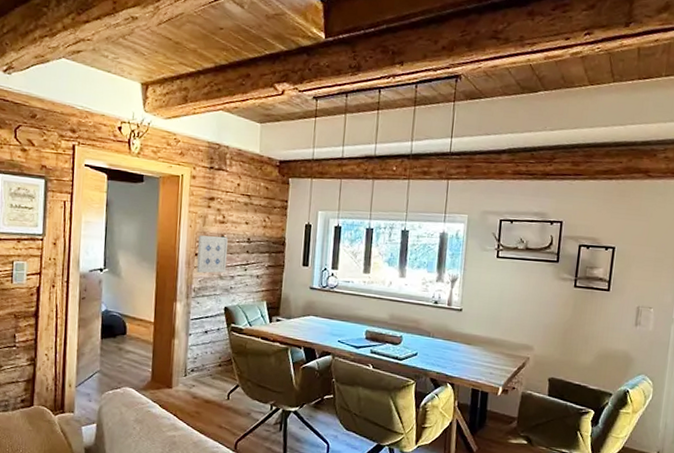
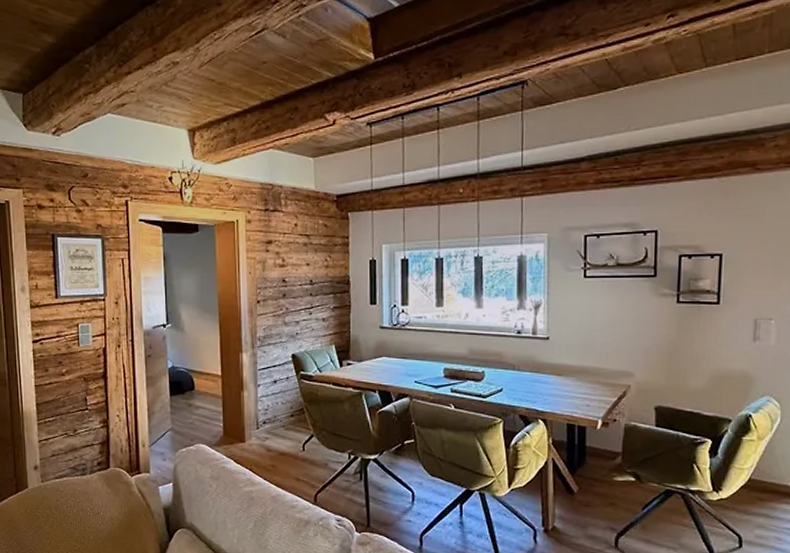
wall art: present [196,235,228,274] -> none [259,280,291,321]

